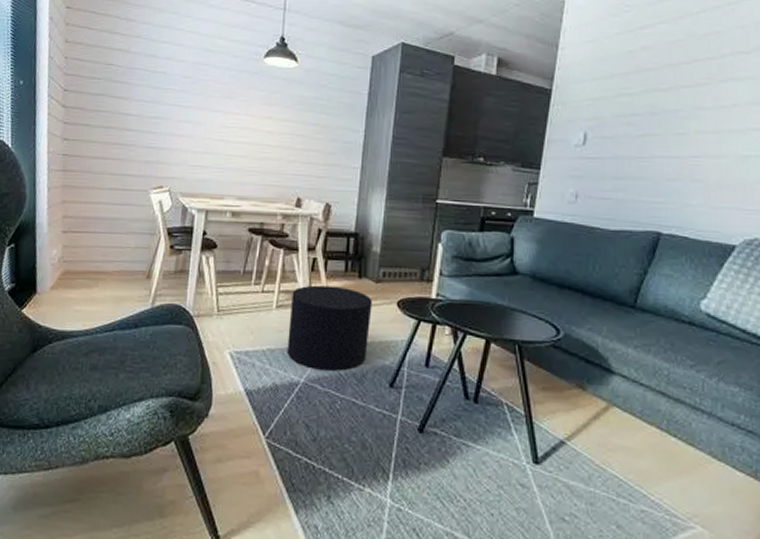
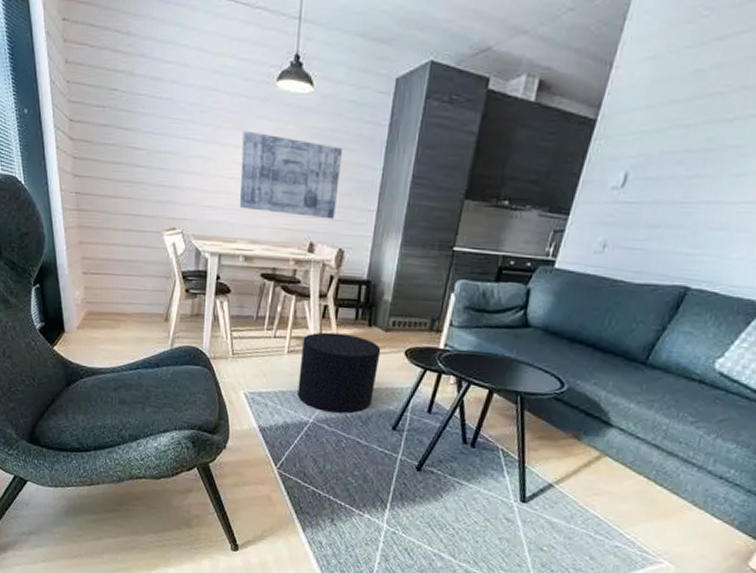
wall art: none [228,99,326,176] -> present [239,131,342,220]

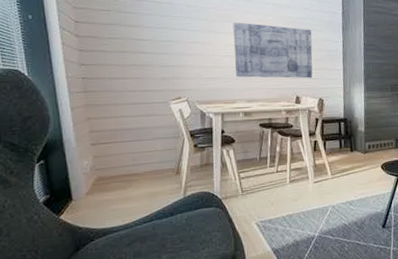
stool: present [297,332,381,414] -> none [301,160,364,225]

